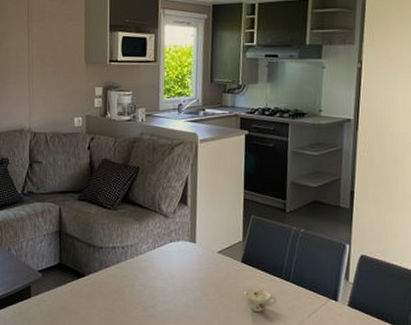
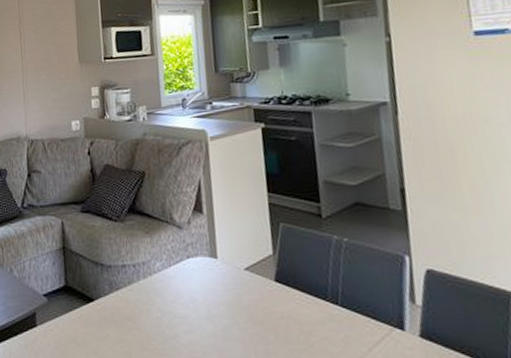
teacup: present [244,288,276,313] -> none [282,314,325,345]

